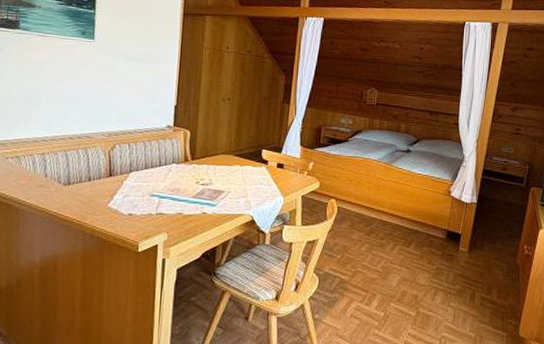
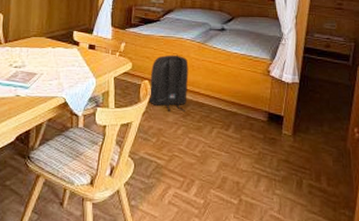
backpack: none [335,173,374,230] -> present [148,53,189,112]

